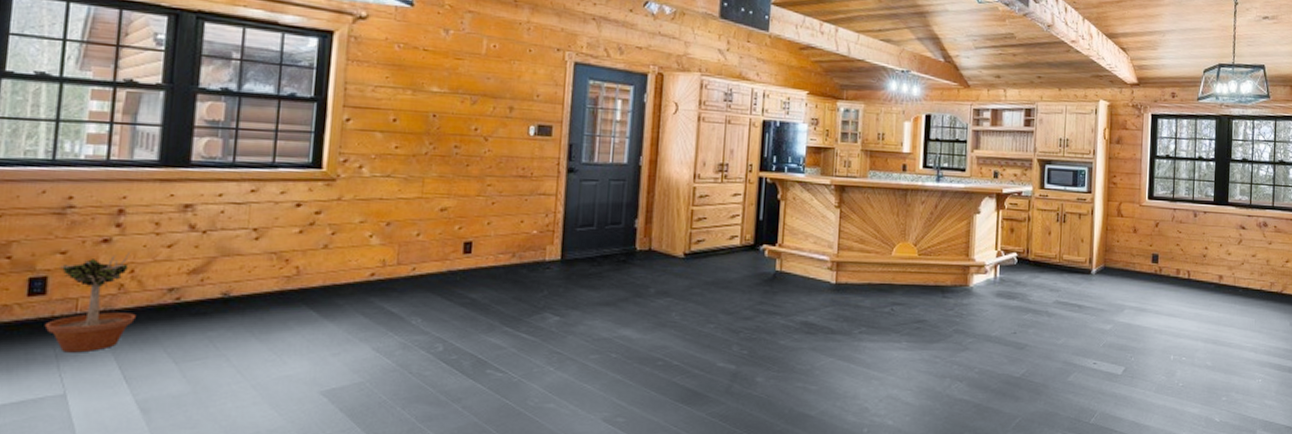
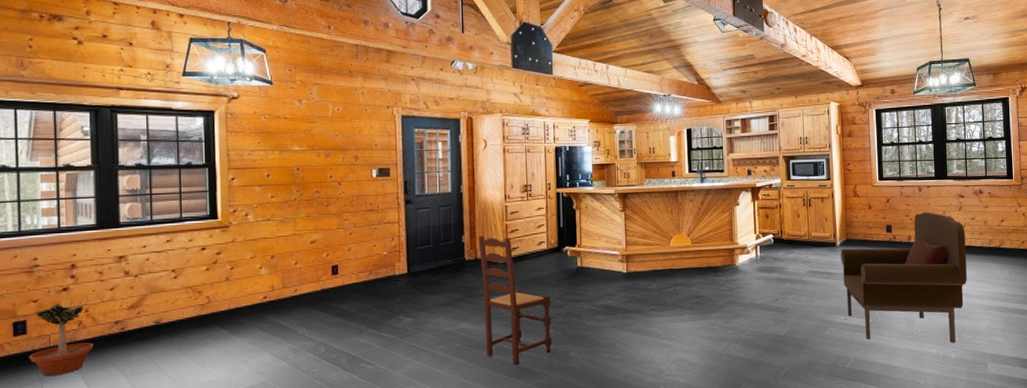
dining chair: none [650,221,737,388] -> present [478,236,552,365]
armchair: none [1095,242,1244,404] -> present [841,212,967,344]

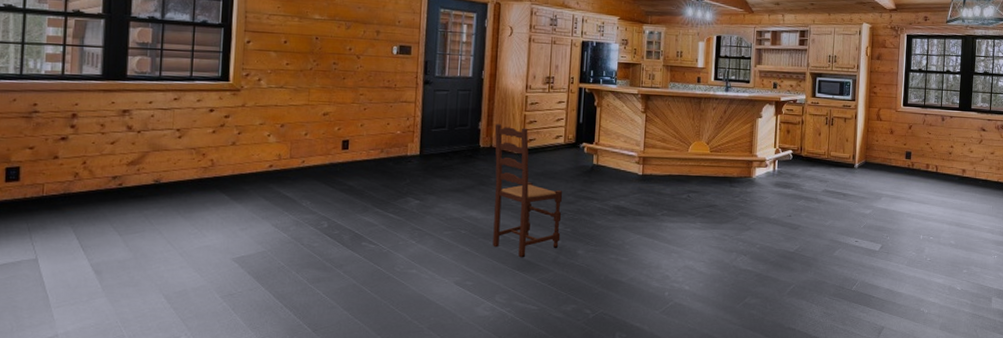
potted tree: present [28,296,93,377] -> none [19,147,88,227]
armchair: present [841,212,967,344] -> none [857,142,983,275]

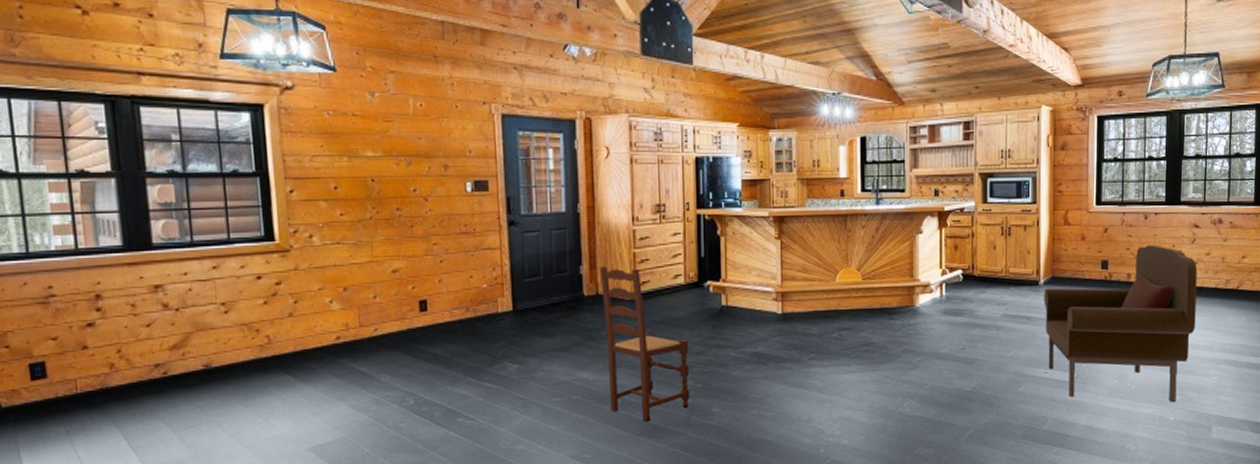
armchair: none [857,142,983,275] -> present [1044,244,1198,403]

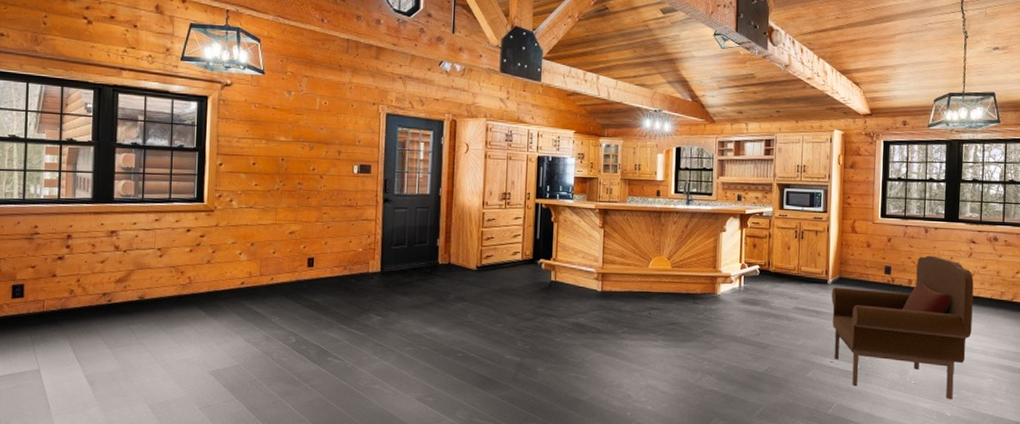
dining chair: present [599,266,690,422] -> none [452,240,521,375]

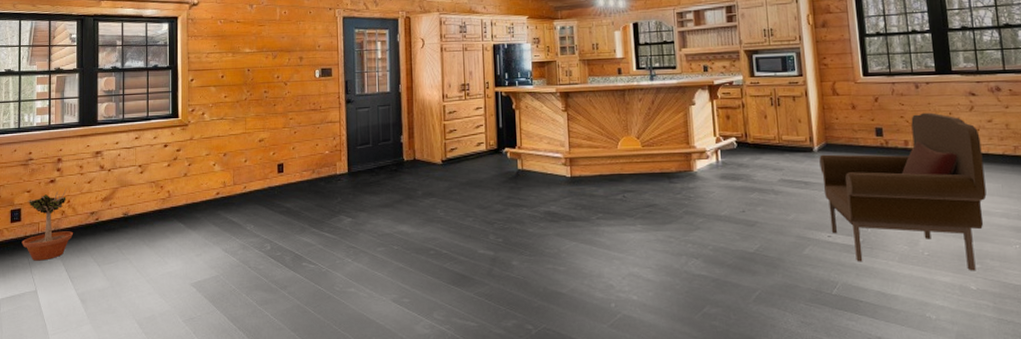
potted tree: none [24,266,82,340] -> present [21,188,73,261]

